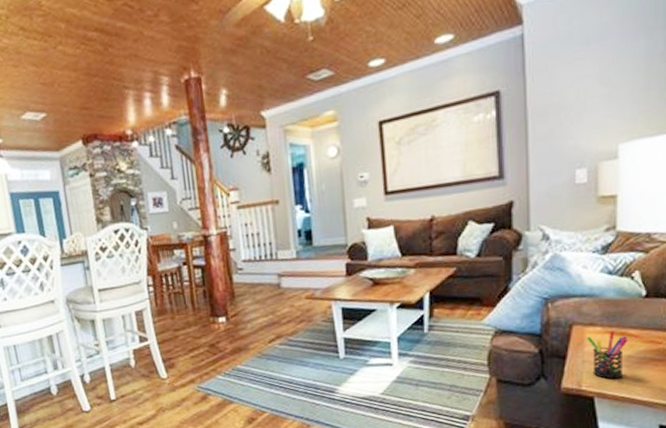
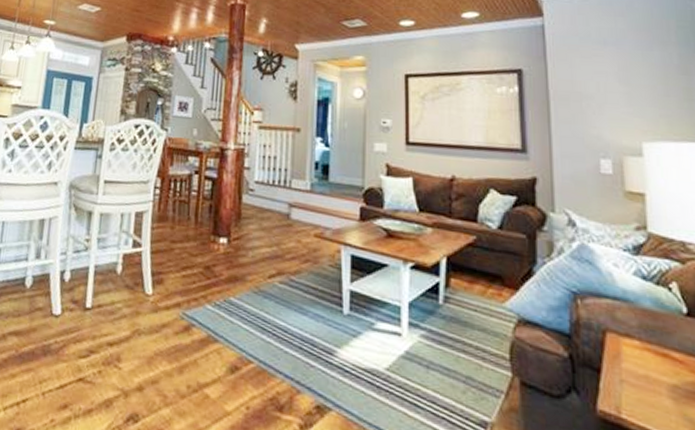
pen holder: present [587,330,629,379] -> none [623,348,673,414]

